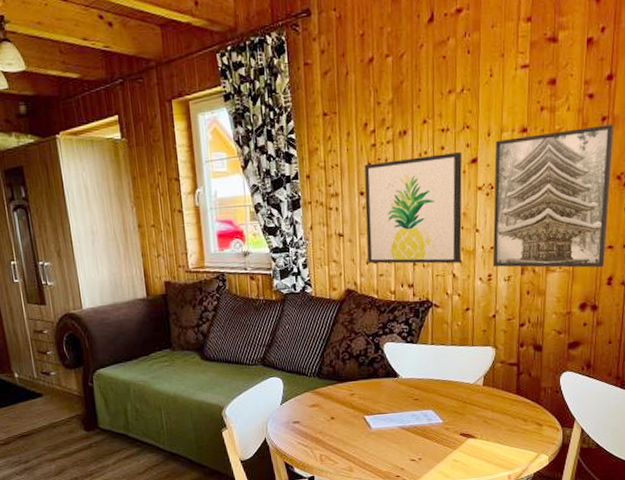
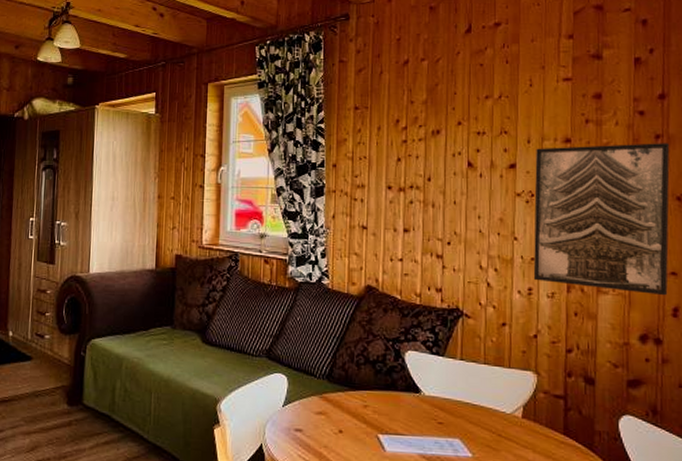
wall art: present [364,152,462,264] -> none [392,156,500,271]

